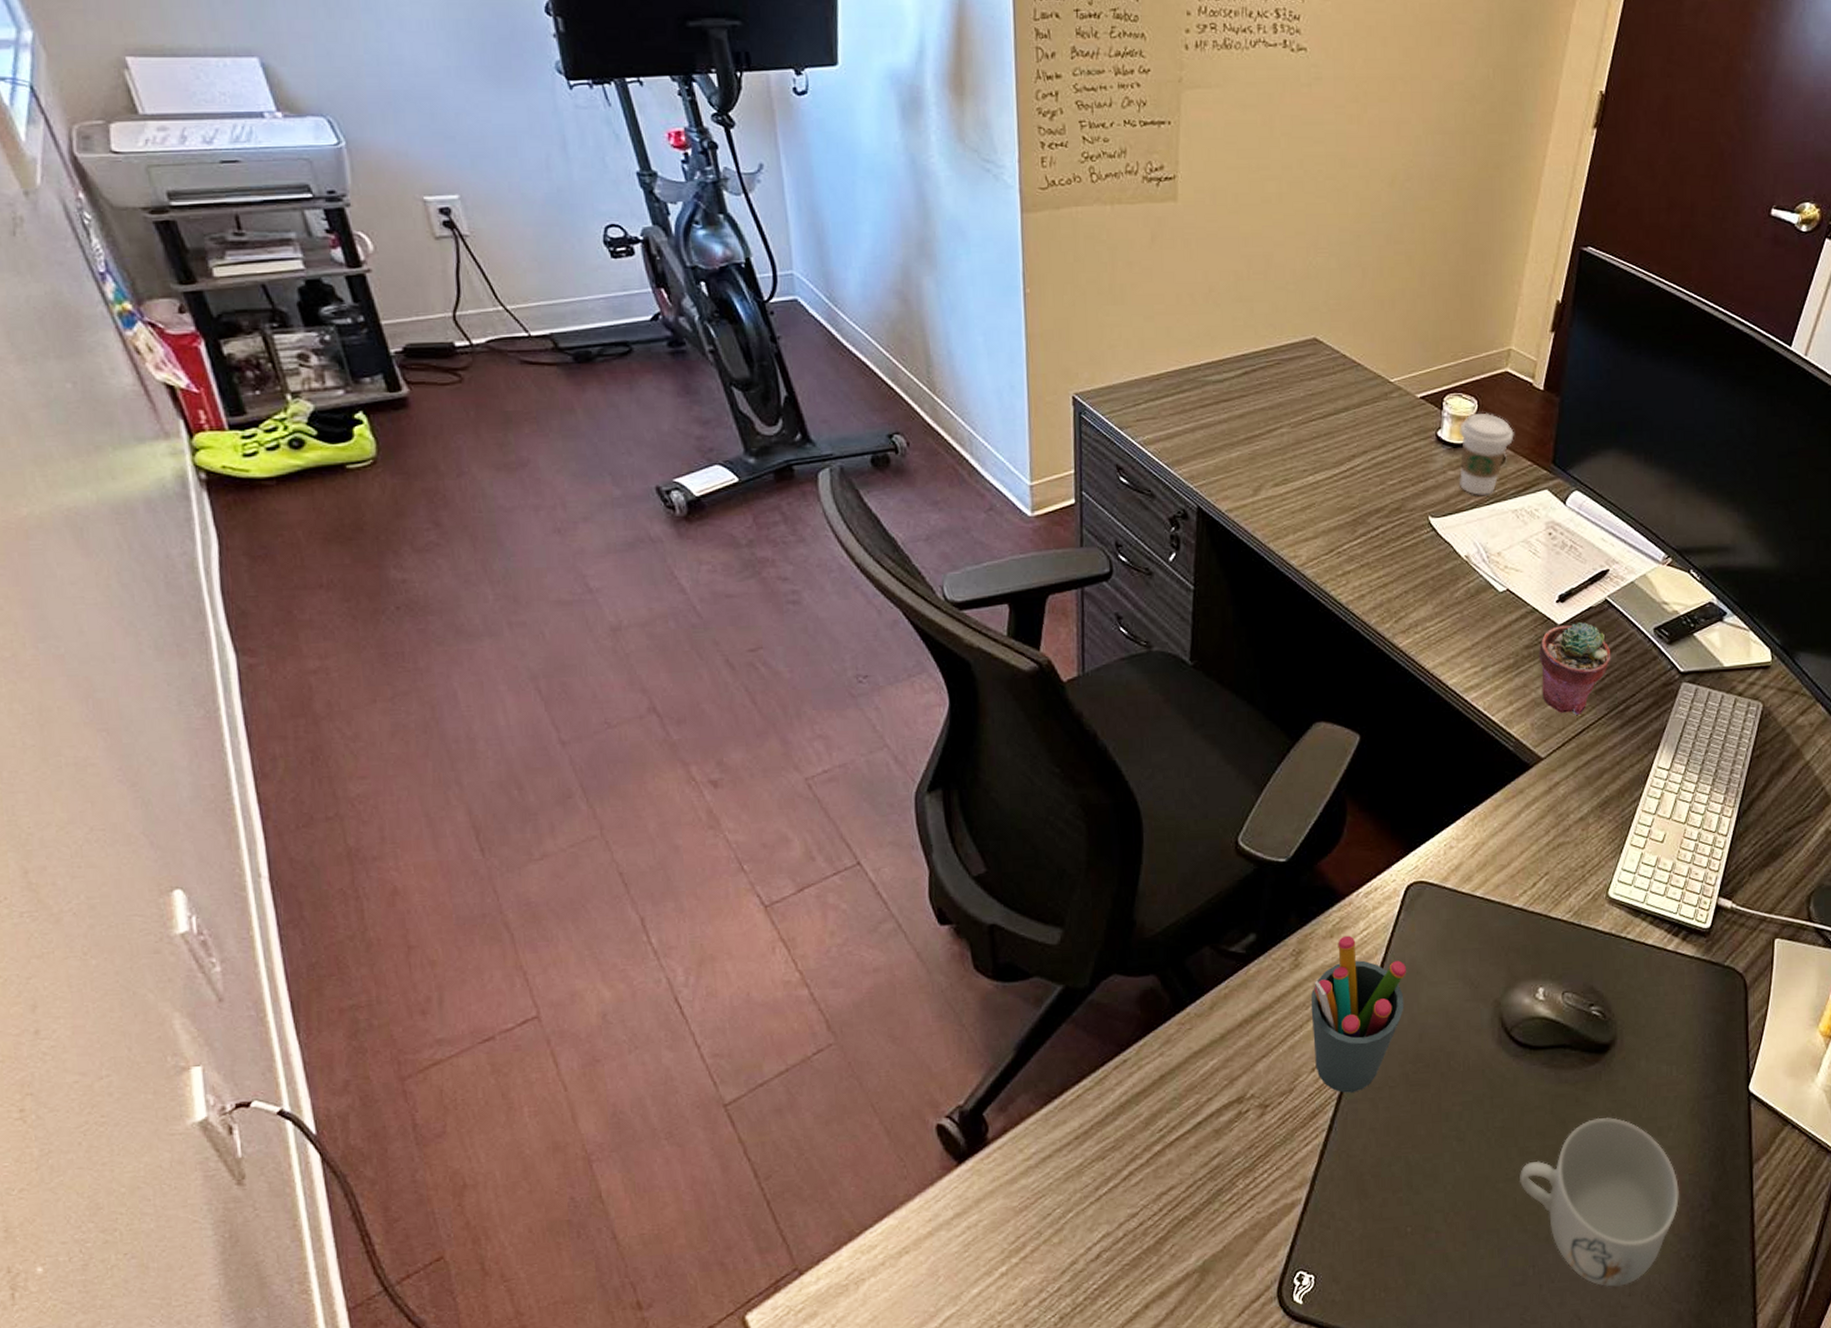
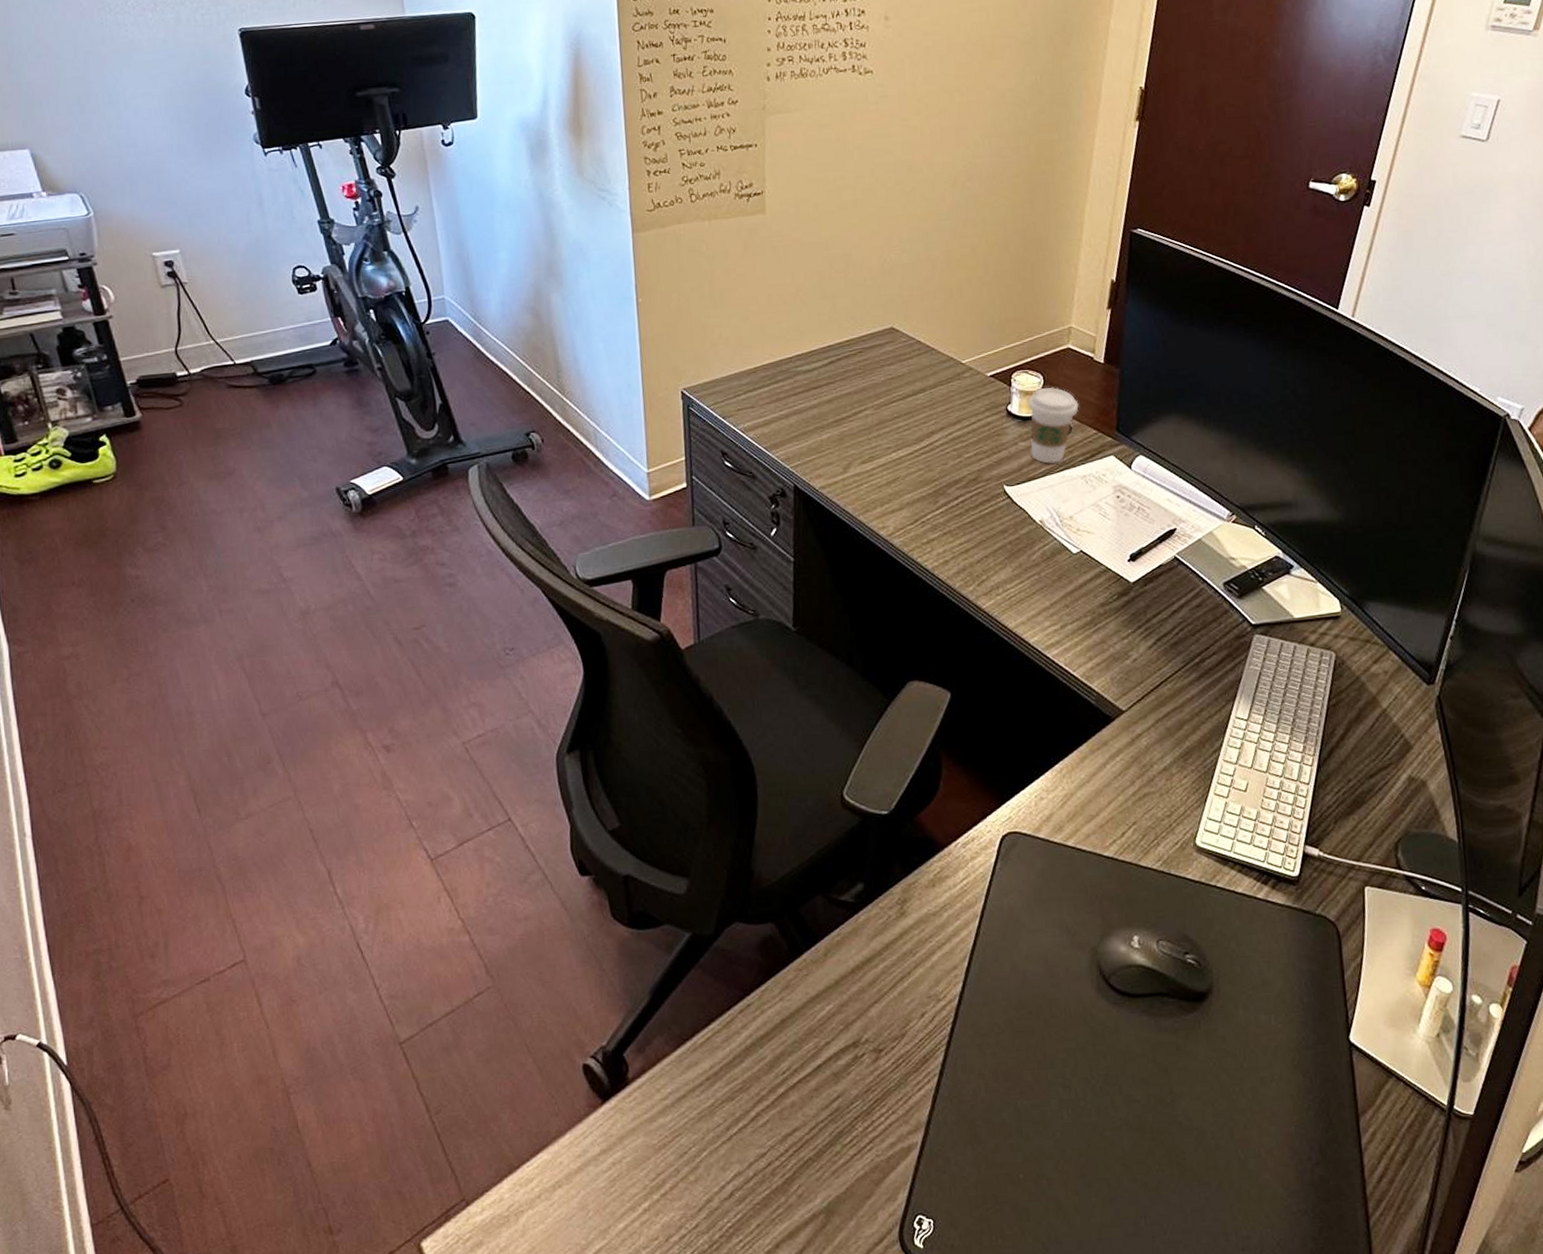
pen holder: present [1310,935,1407,1093] -> none [917,884,1006,1039]
mug: present [1520,1117,1679,1287] -> none [1126,1066,1287,1241]
potted succulent: present [1538,622,1611,715] -> none [1114,579,1184,669]

